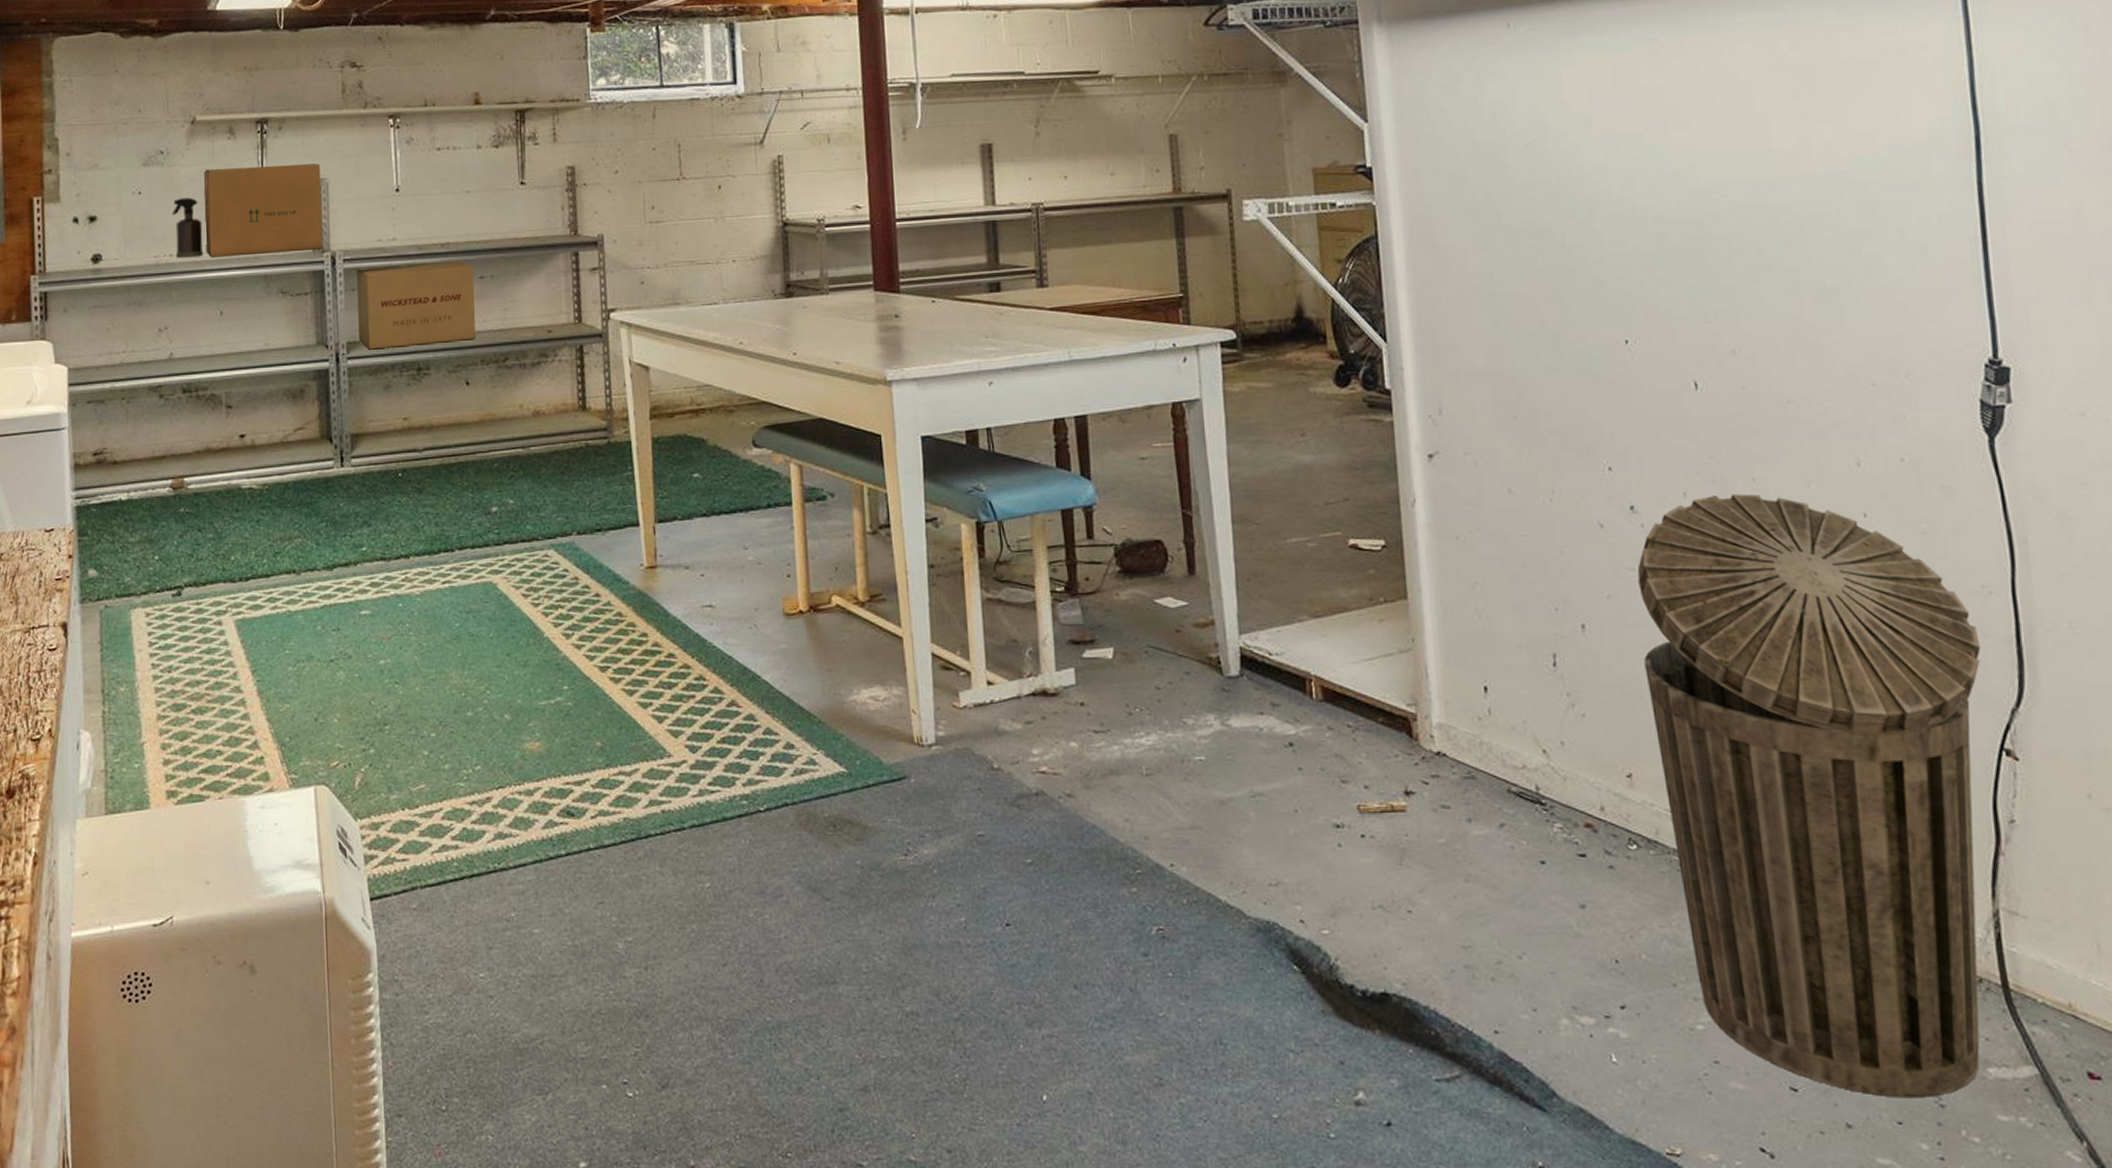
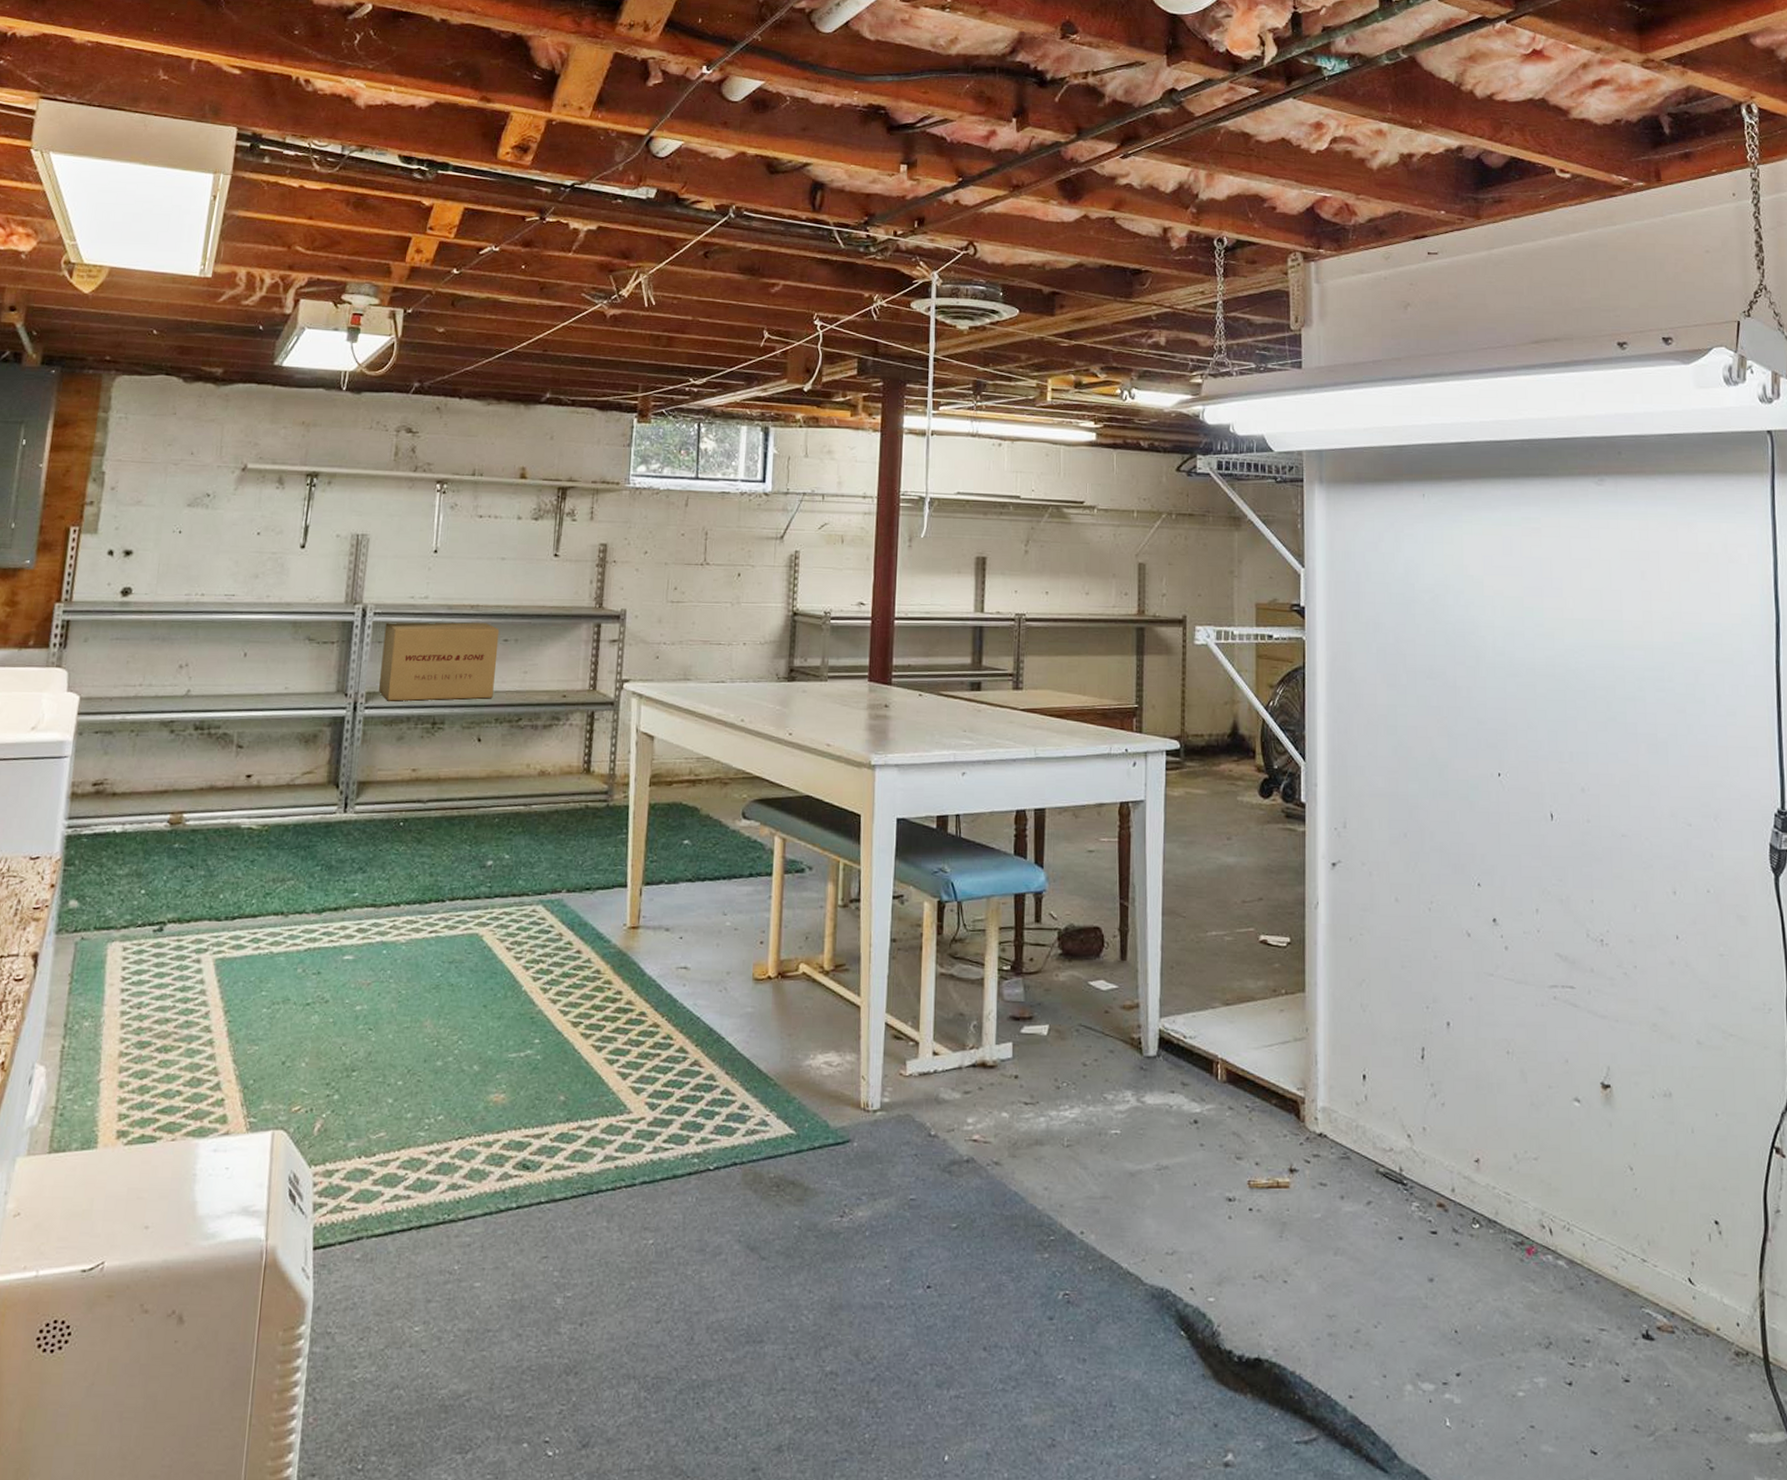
spray bottle: present [171,197,204,259] -> none [207,540,239,600]
box: present [203,163,323,258] -> none [238,515,364,602]
trash can: present [1637,493,1981,1098] -> none [1495,913,1761,1461]

